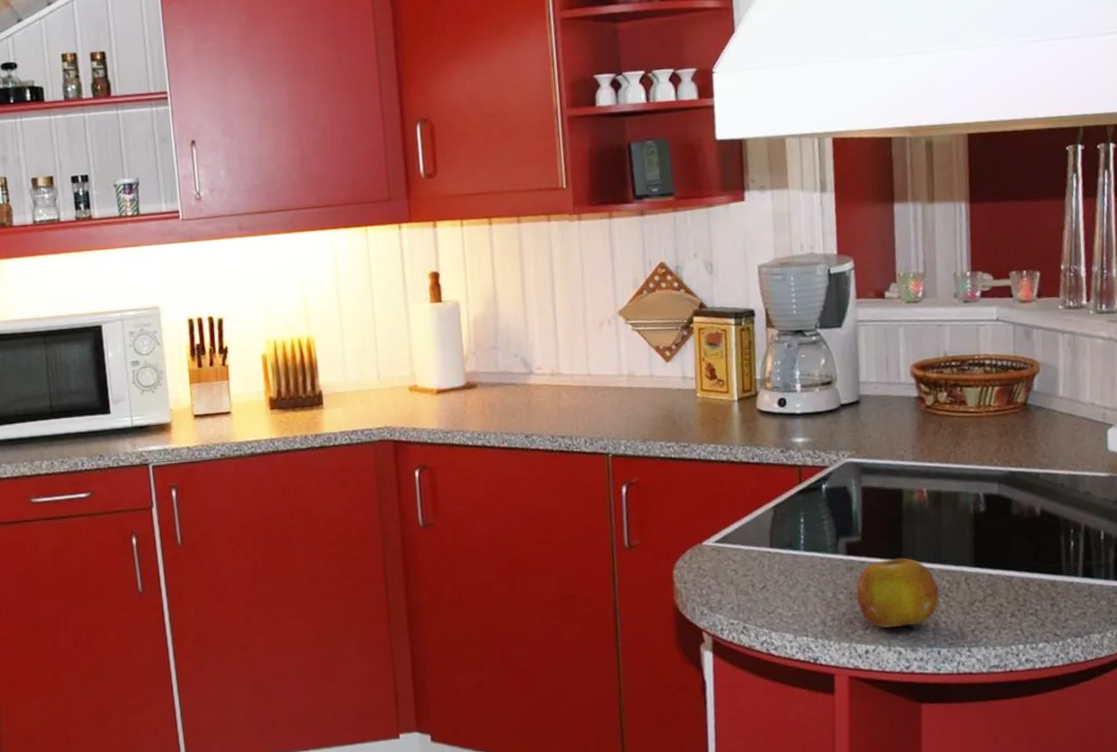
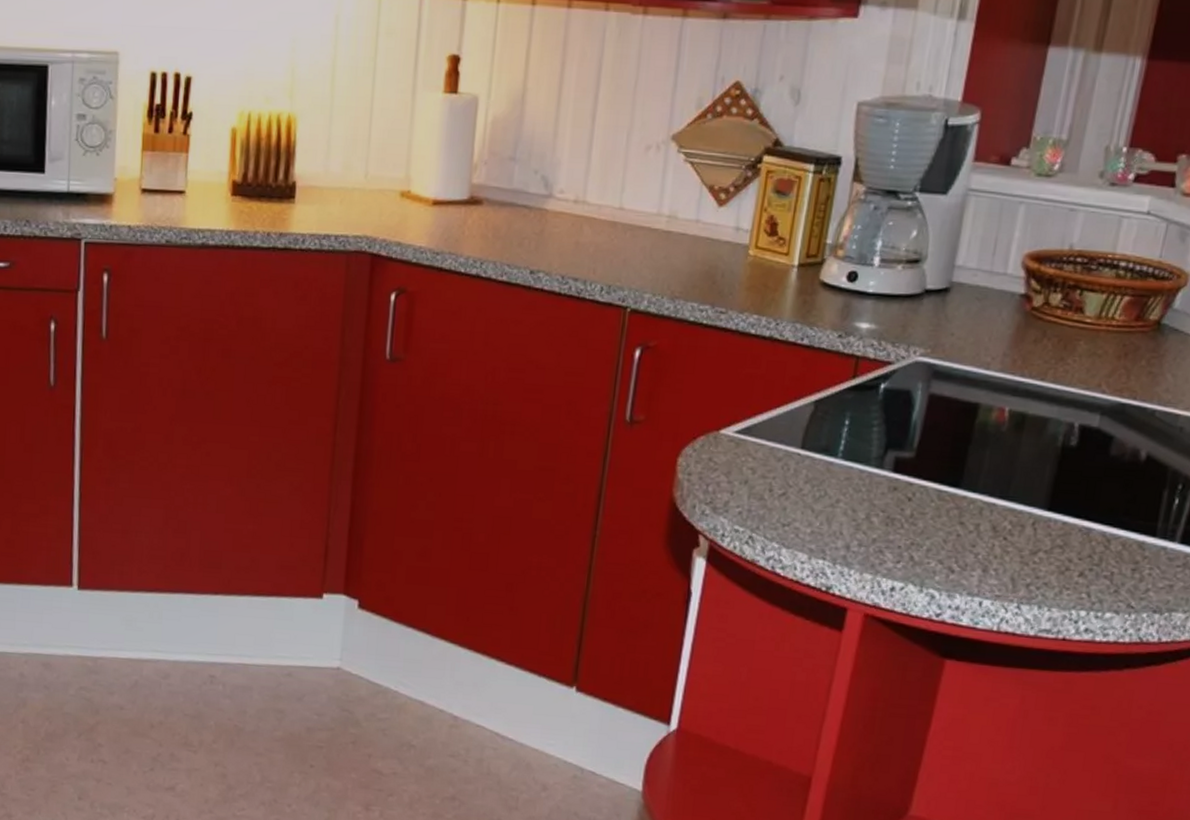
fruit: present [856,558,939,628] -> none [893,485,997,566]

